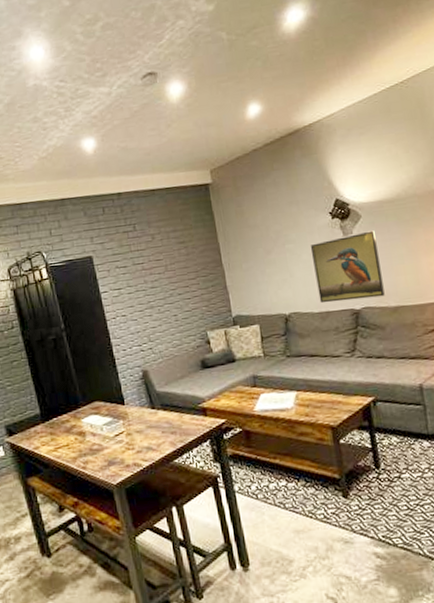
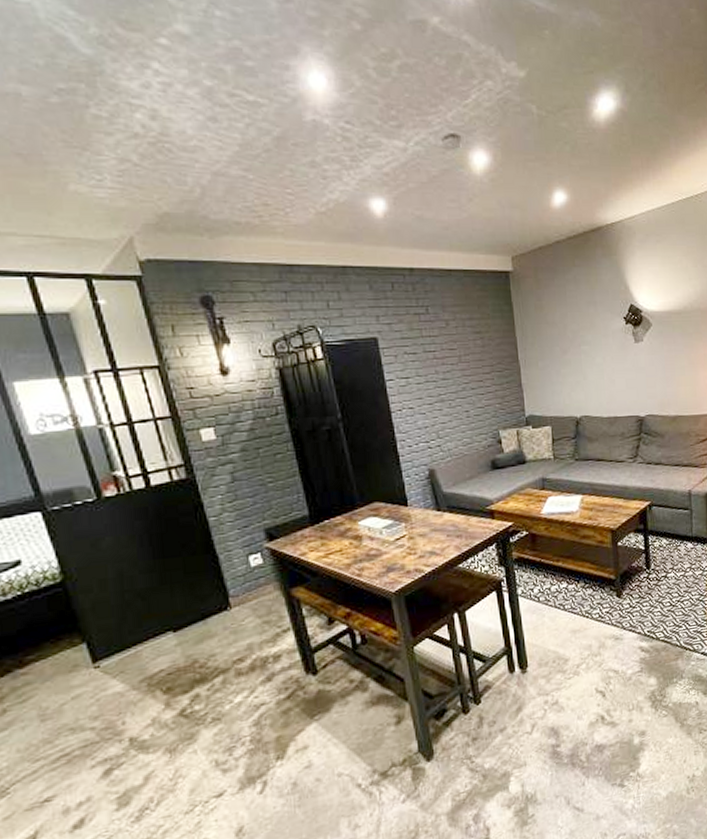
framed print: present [310,230,385,304] -> none [604,340,666,409]

